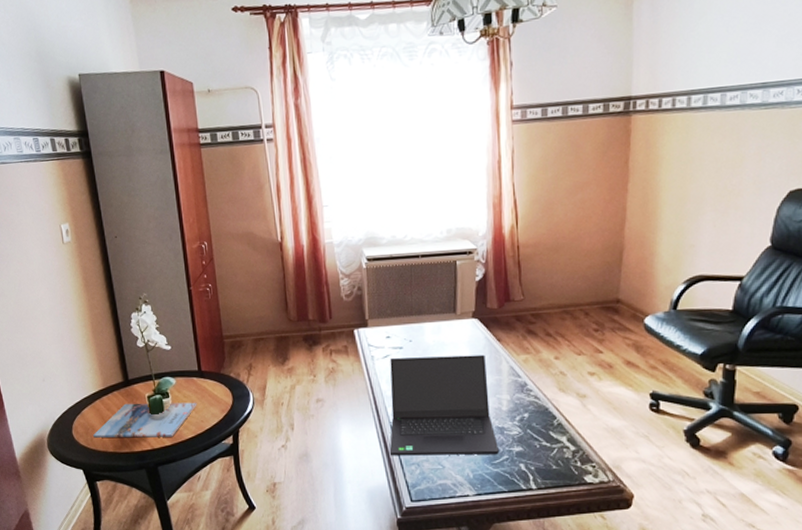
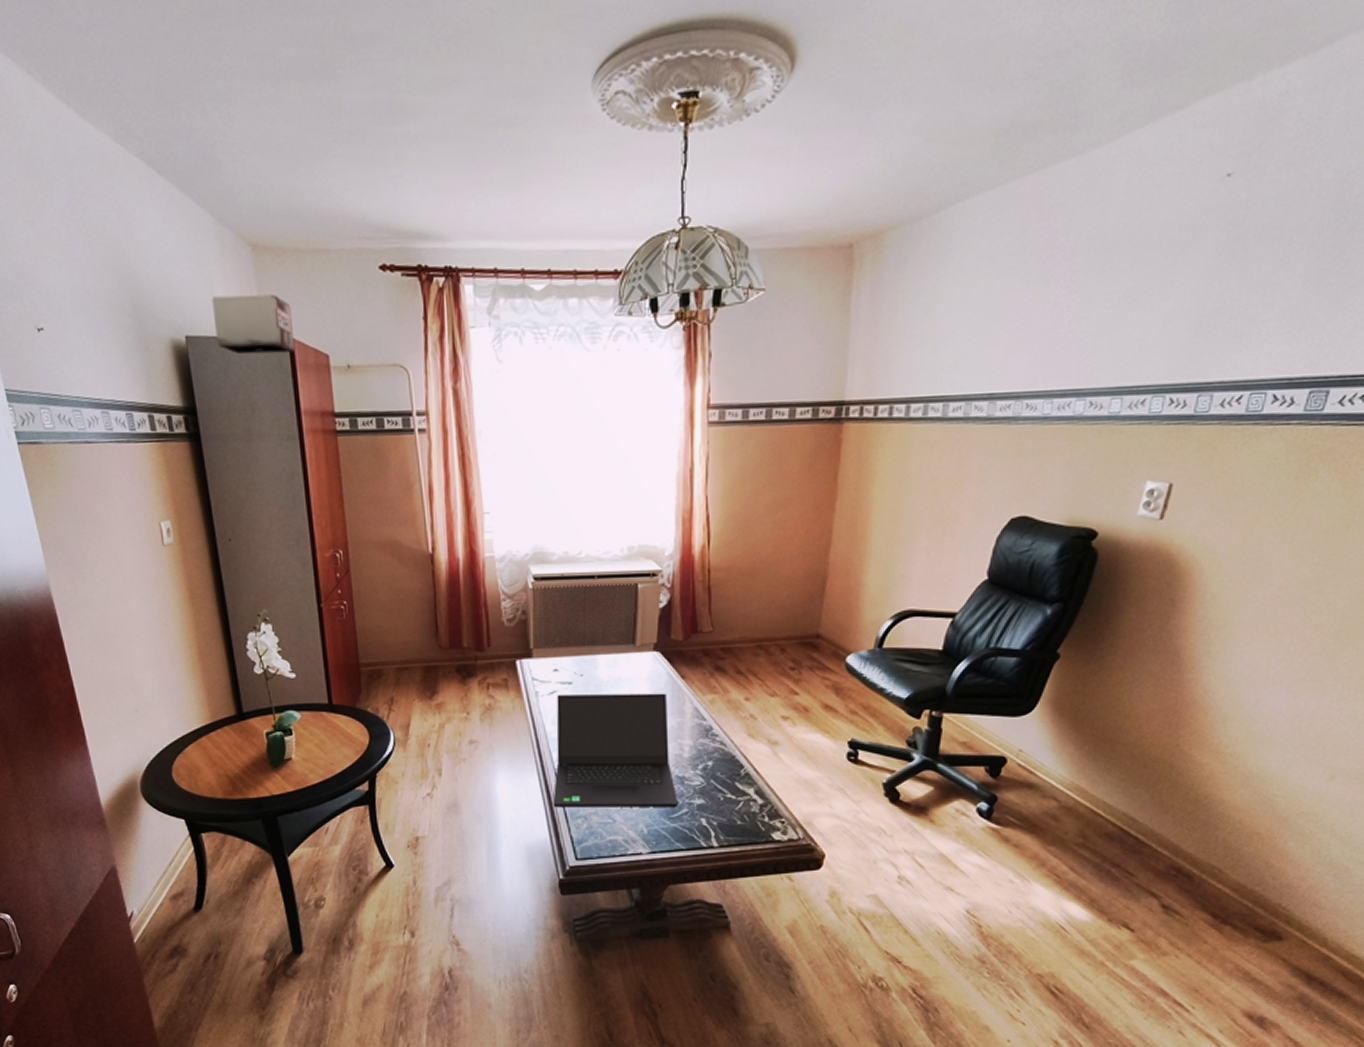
magazine: present [93,402,197,438] -> none [198,741,327,782]
box: none [98,36,166,86] -> present [211,294,296,355]

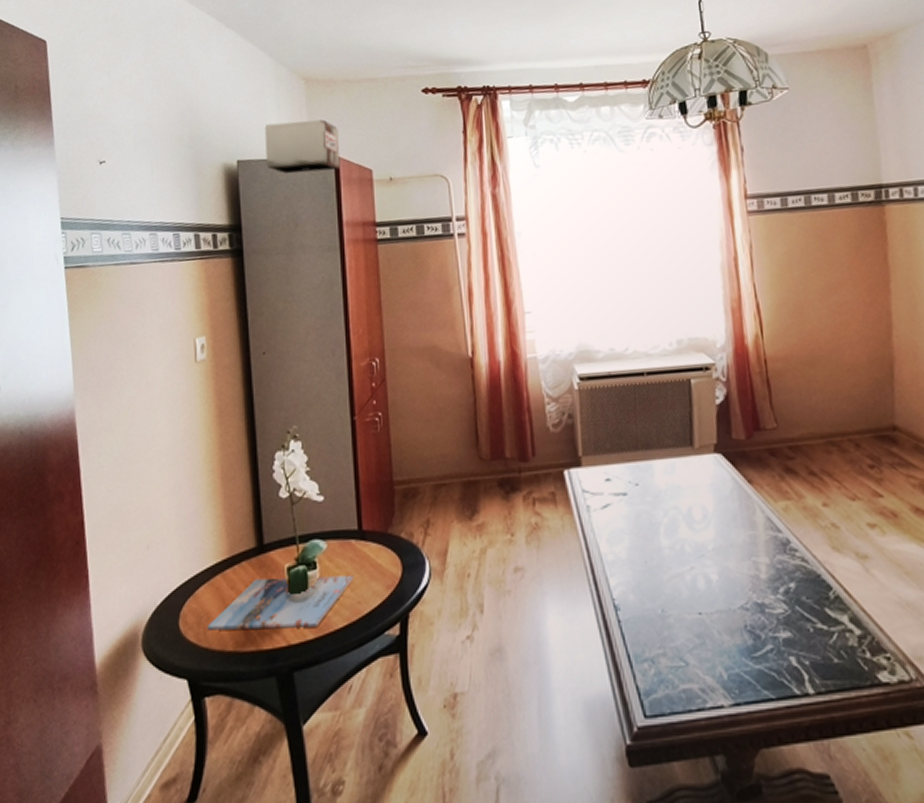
magazine: none [198,741,327,782] -> present [208,575,354,631]
laptop: present [553,693,677,808] -> none [610,501,760,649]

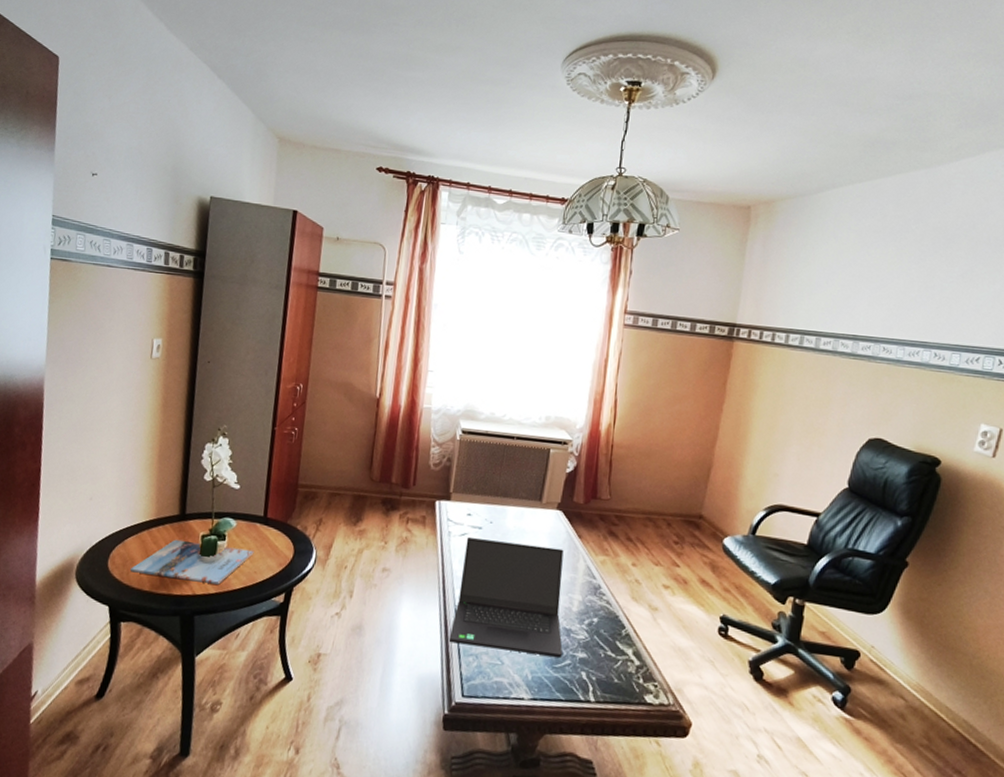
box: present [264,119,341,174] -> none [234,170,301,221]
laptop: none [610,501,760,649] -> present [448,537,564,657]

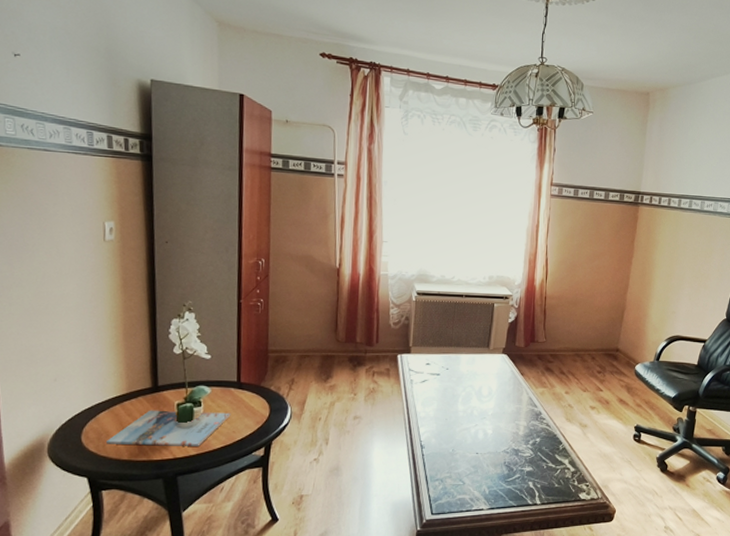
laptop: present [448,537,564,657] -> none [417,383,513,473]

